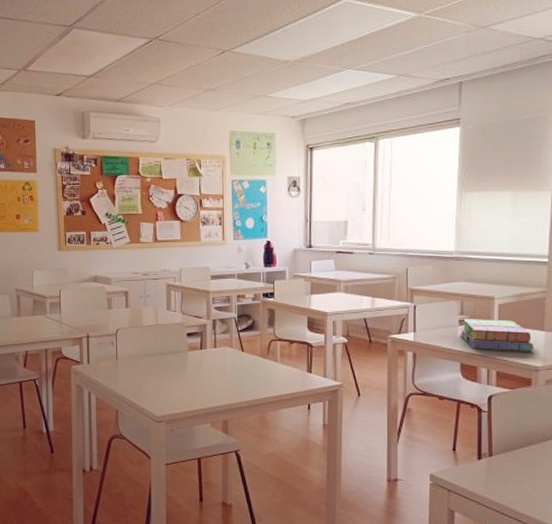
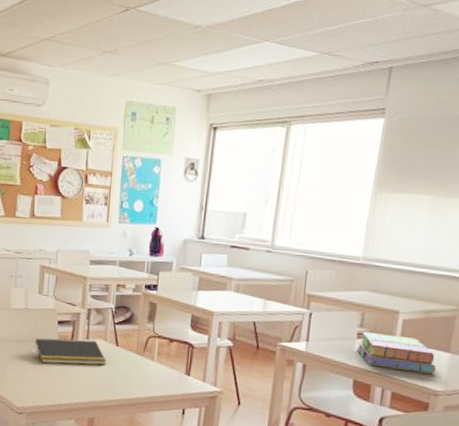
notepad: none [166,348,234,373] -> present [33,338,107,366]

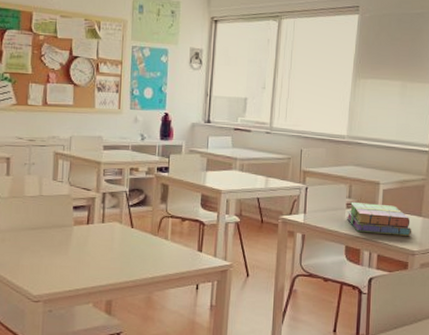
notepad: present [33,338,107,366] -> none [49,223,122,250]

